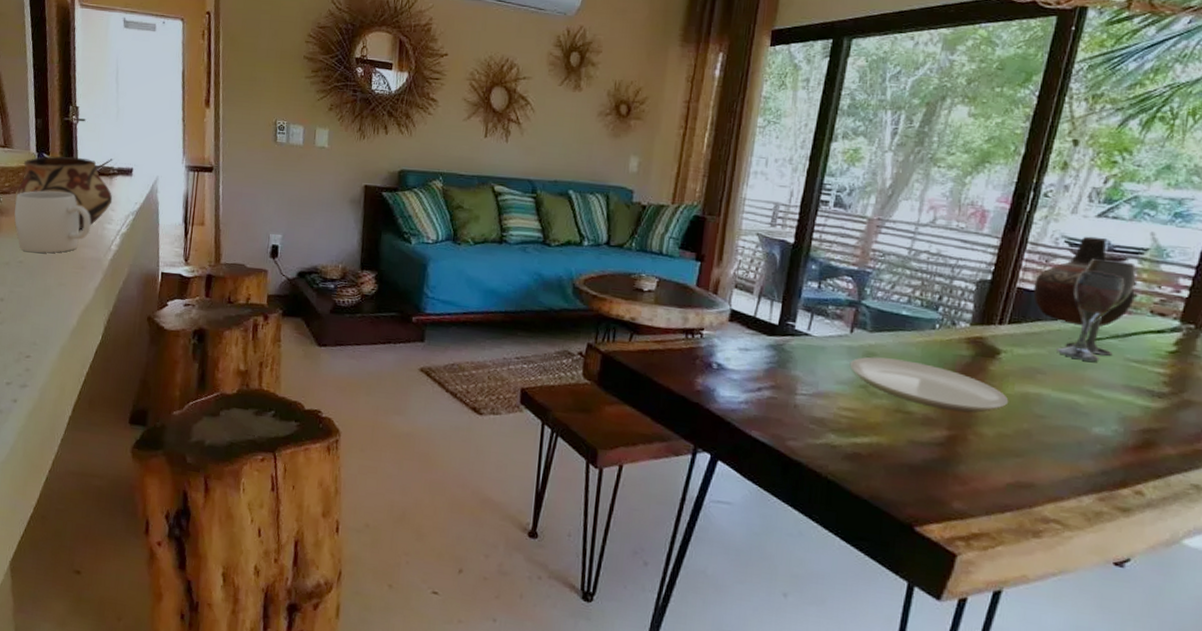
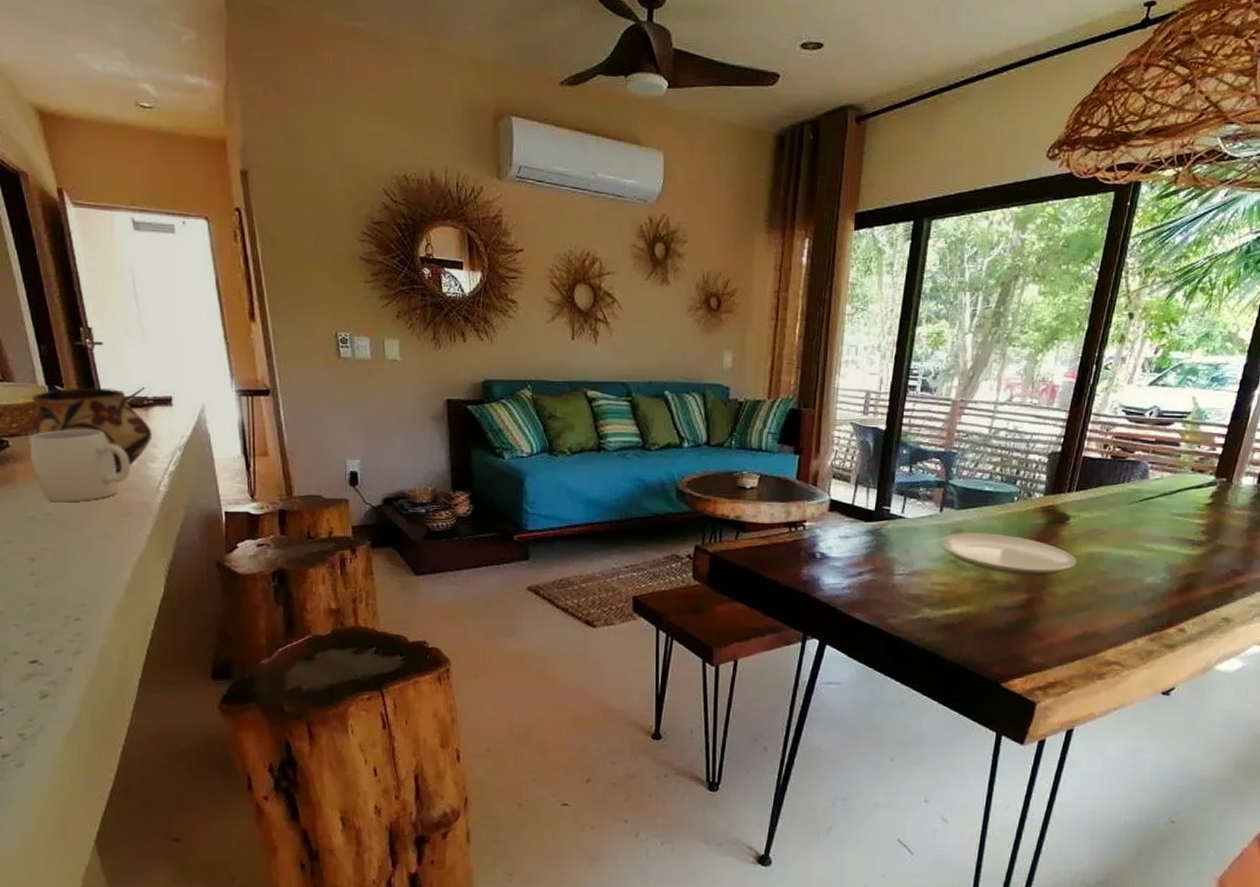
vase: present [1033,236,1135,327] -> none [1096,404,1180,487]
cup: present [1056,271,1125,362] -> none [1116,437,1172,519]
wine glass: present [1066,258,1137,356] -> none [1124,424,1181,512]

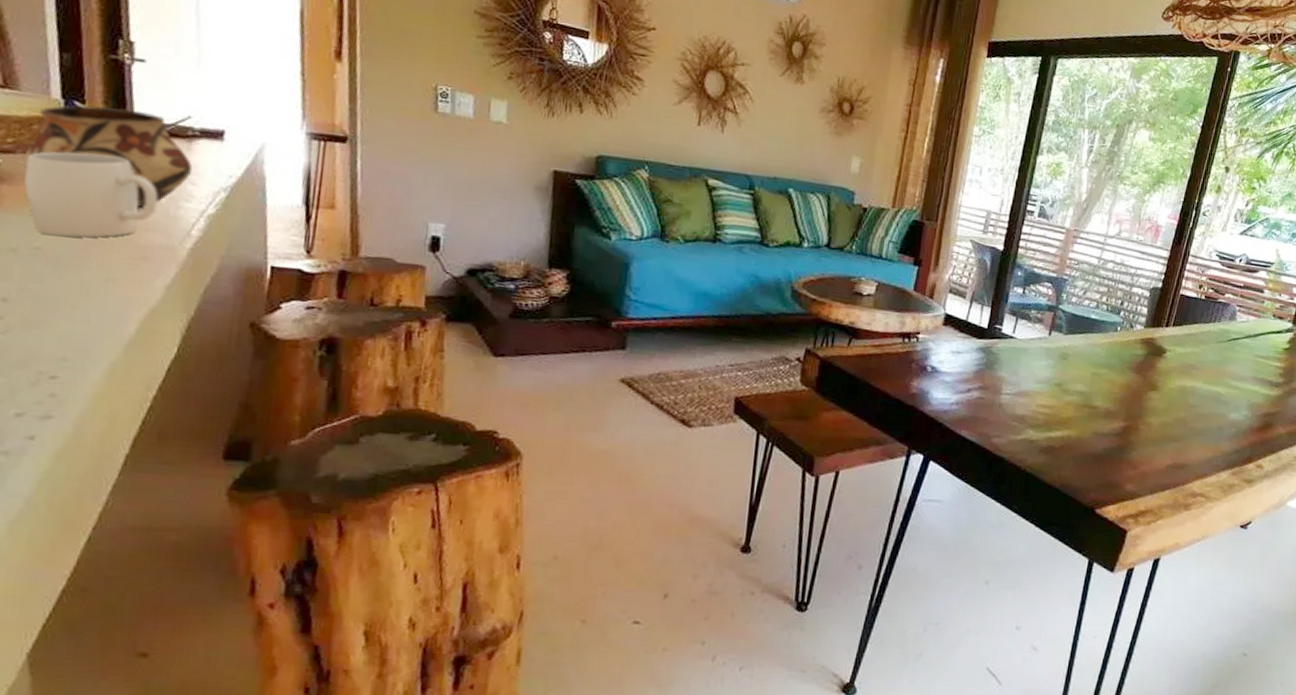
plate: present [940,533,1077,576] -> none [1047,357,1171,405]

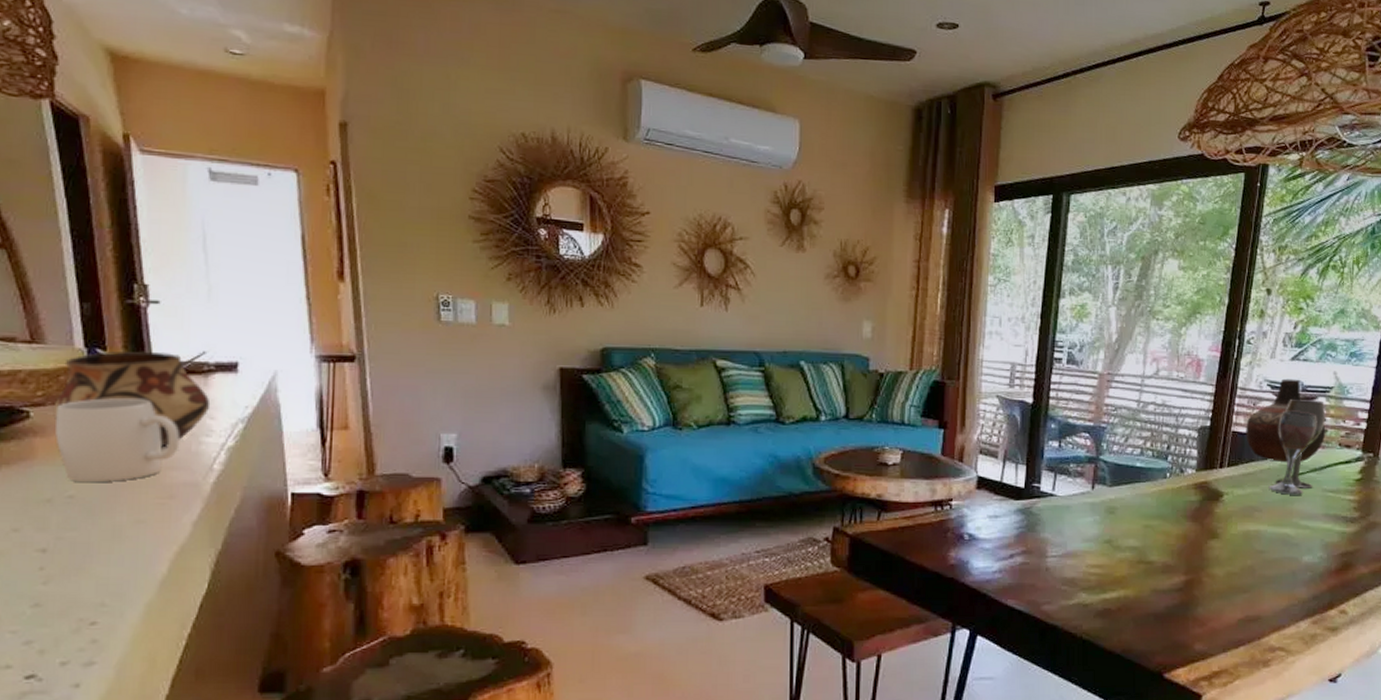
vase: none [1192,250,1264,328] -> present [1246,378,1326,462]
cup: none [1207,281,1257,358] -> present [1269,411,1317,495]
wine glass: none [1214,269,1265,353] -> present [1276,398,1326,488]

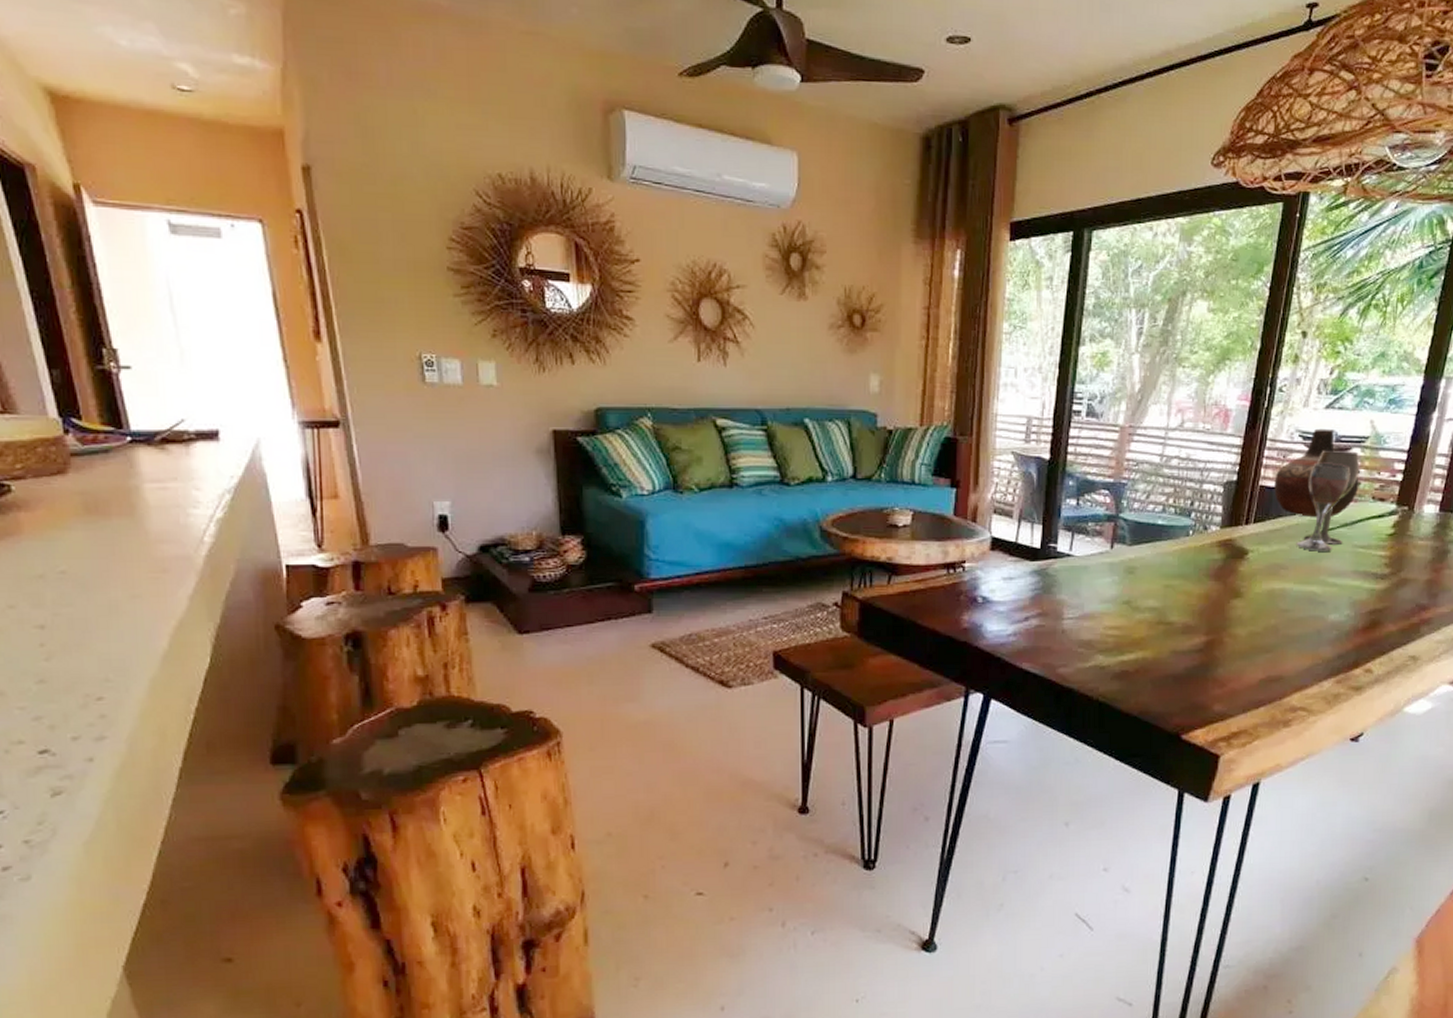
decorative pot: present [53,350,211,446] -> none [34,419,195,519]
mug: present [54,398,180,483] -> none [37,470,168,558]

